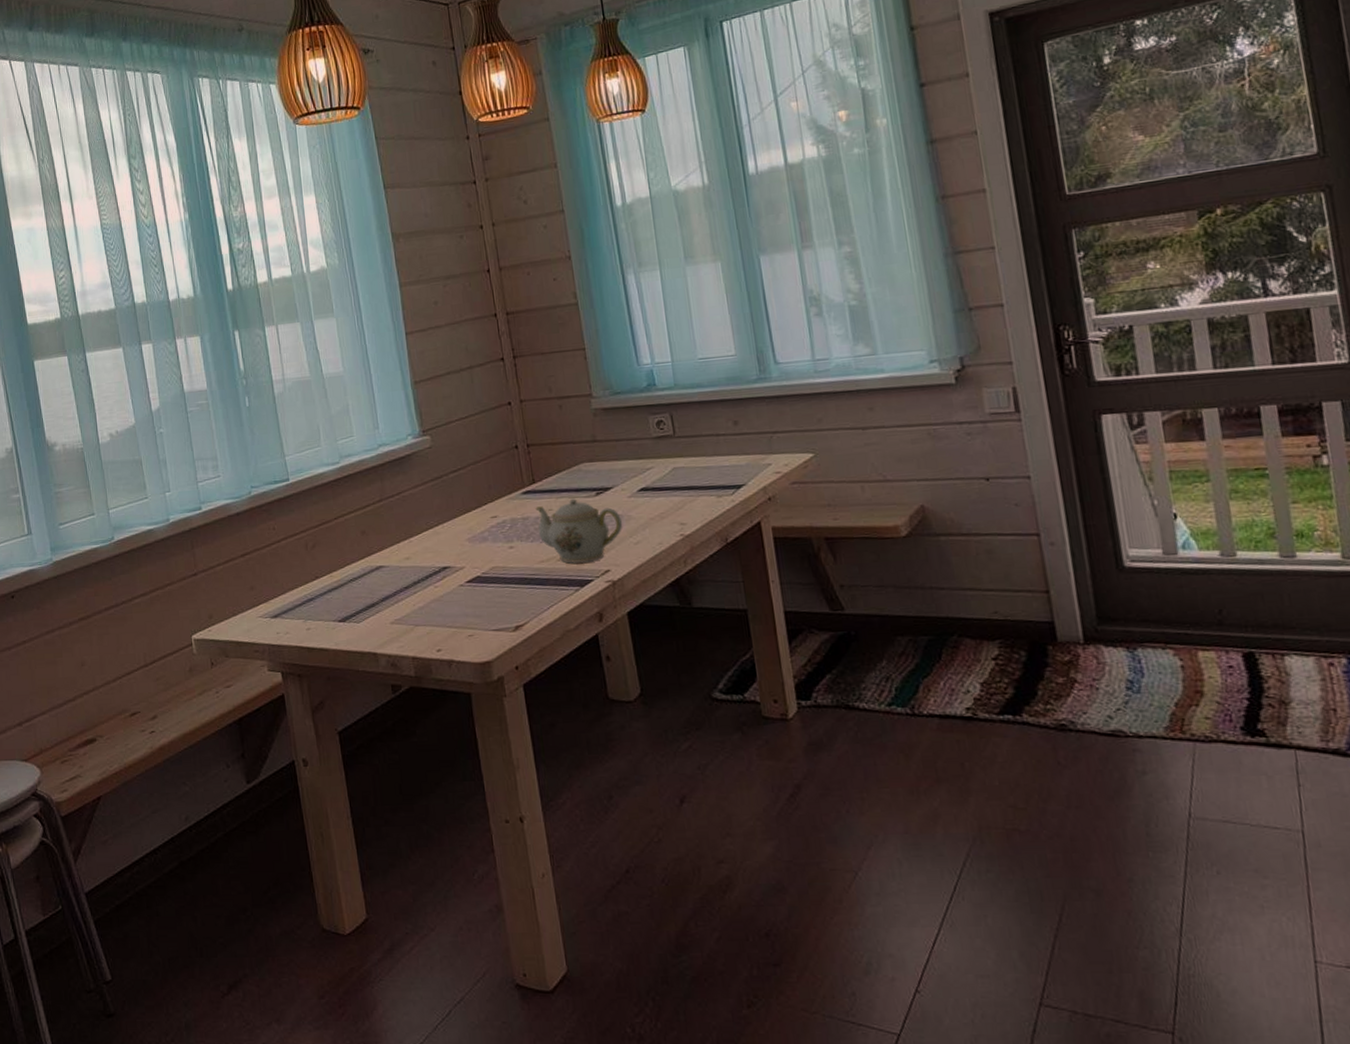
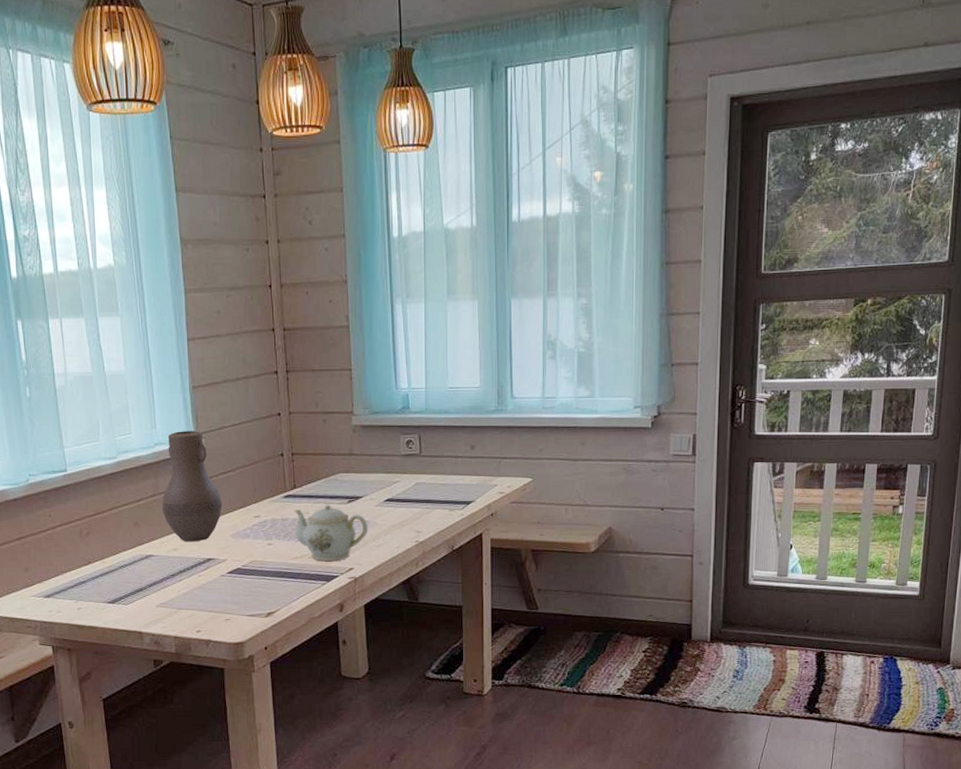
vase: none [390,428,456,550] -> present [162,431,223,542]

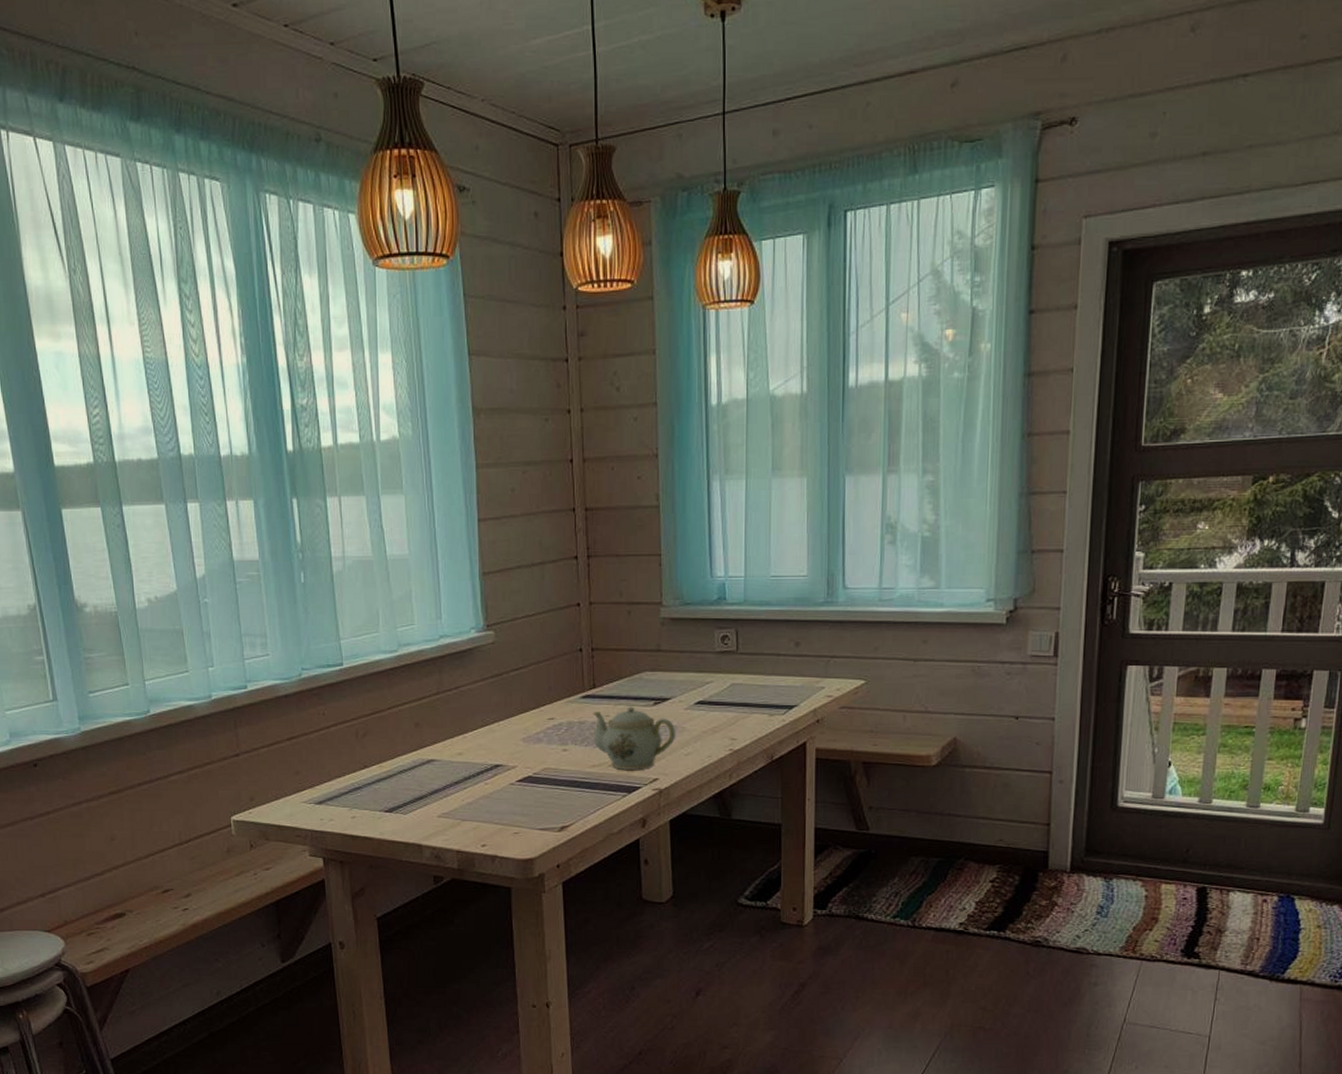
vase: present [162,431,223,542] -> none [446,622,513,746]

